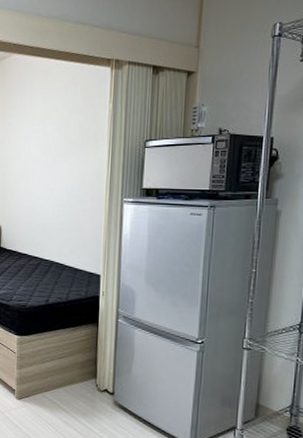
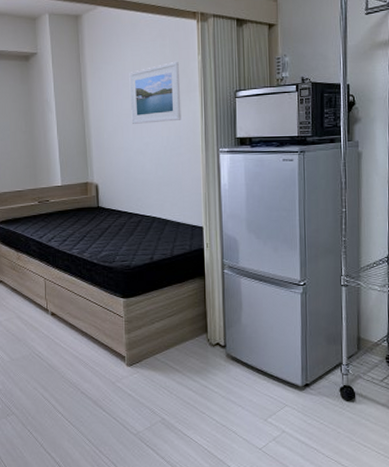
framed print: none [37,108,89,170] -> present [129,61,181,124]

